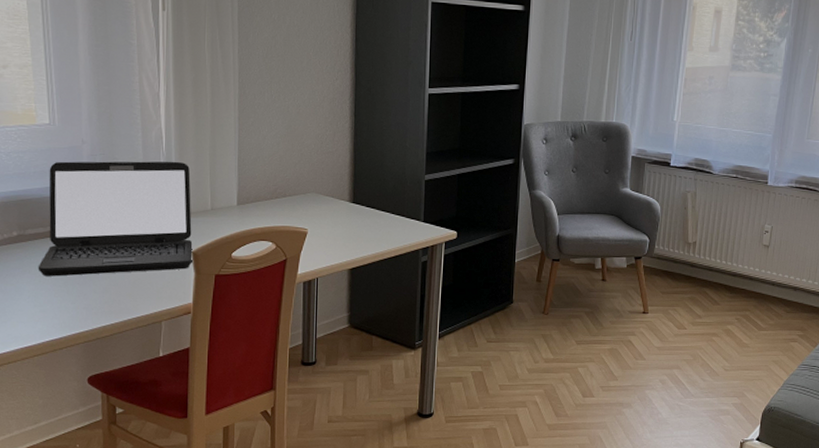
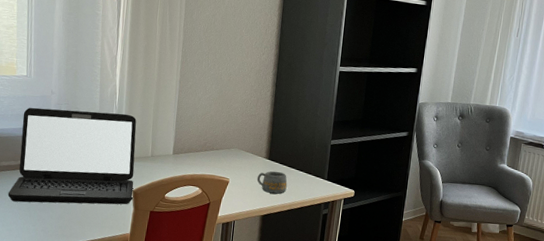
mug: none [340,216,377,243] -> present [257,171,288,194]

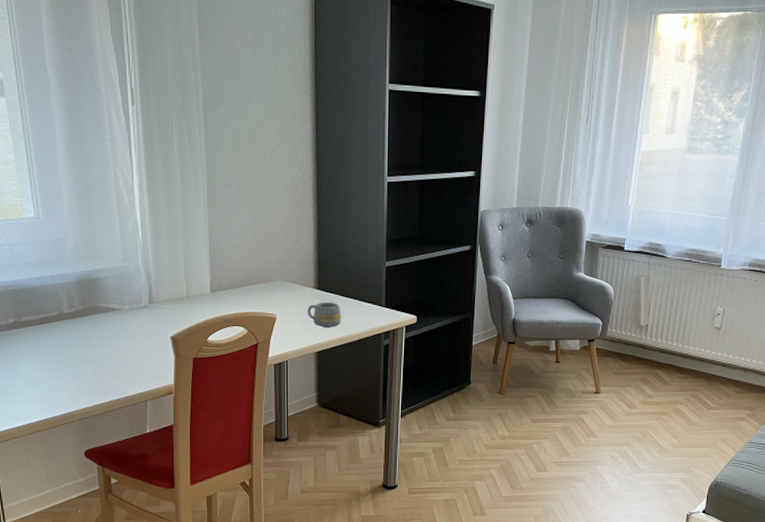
laptop: present [8,107,137,205] -> none [33,251,172,360]

